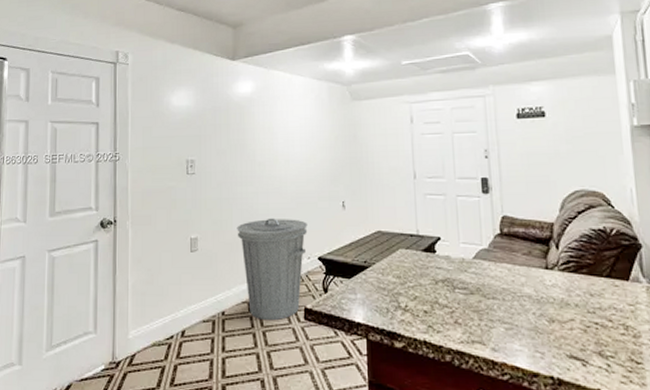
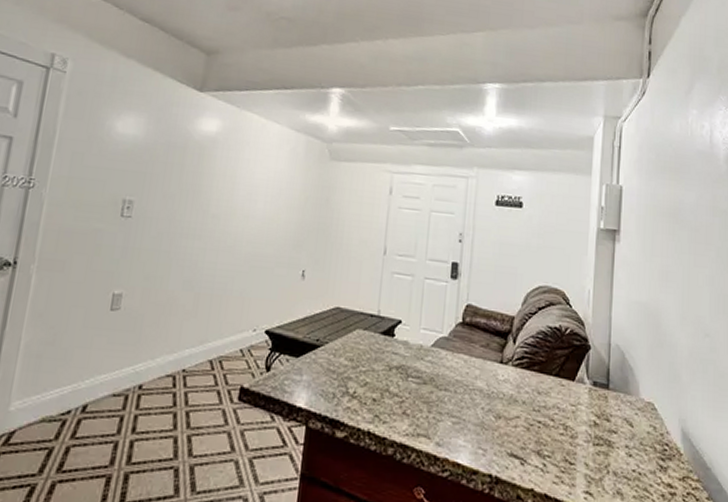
trash can: present [237,218,308,321] -> none [172,279,259,400]

